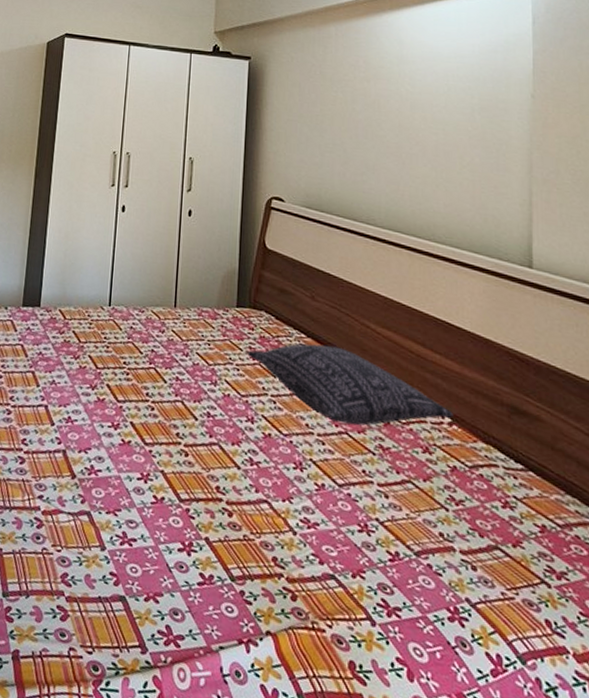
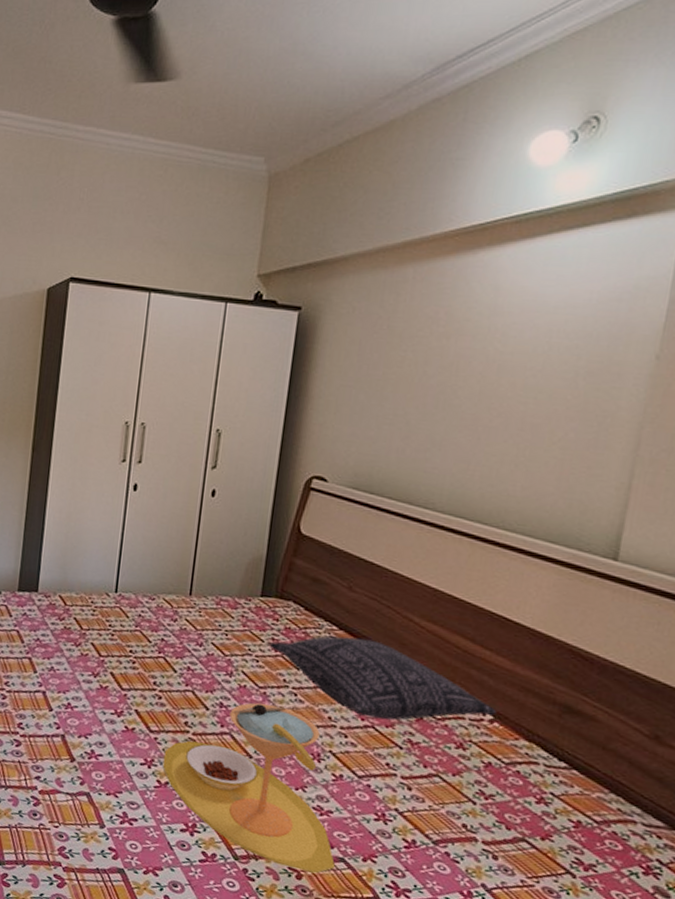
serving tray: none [158,411,328,594] -> present [162,702,336,874]

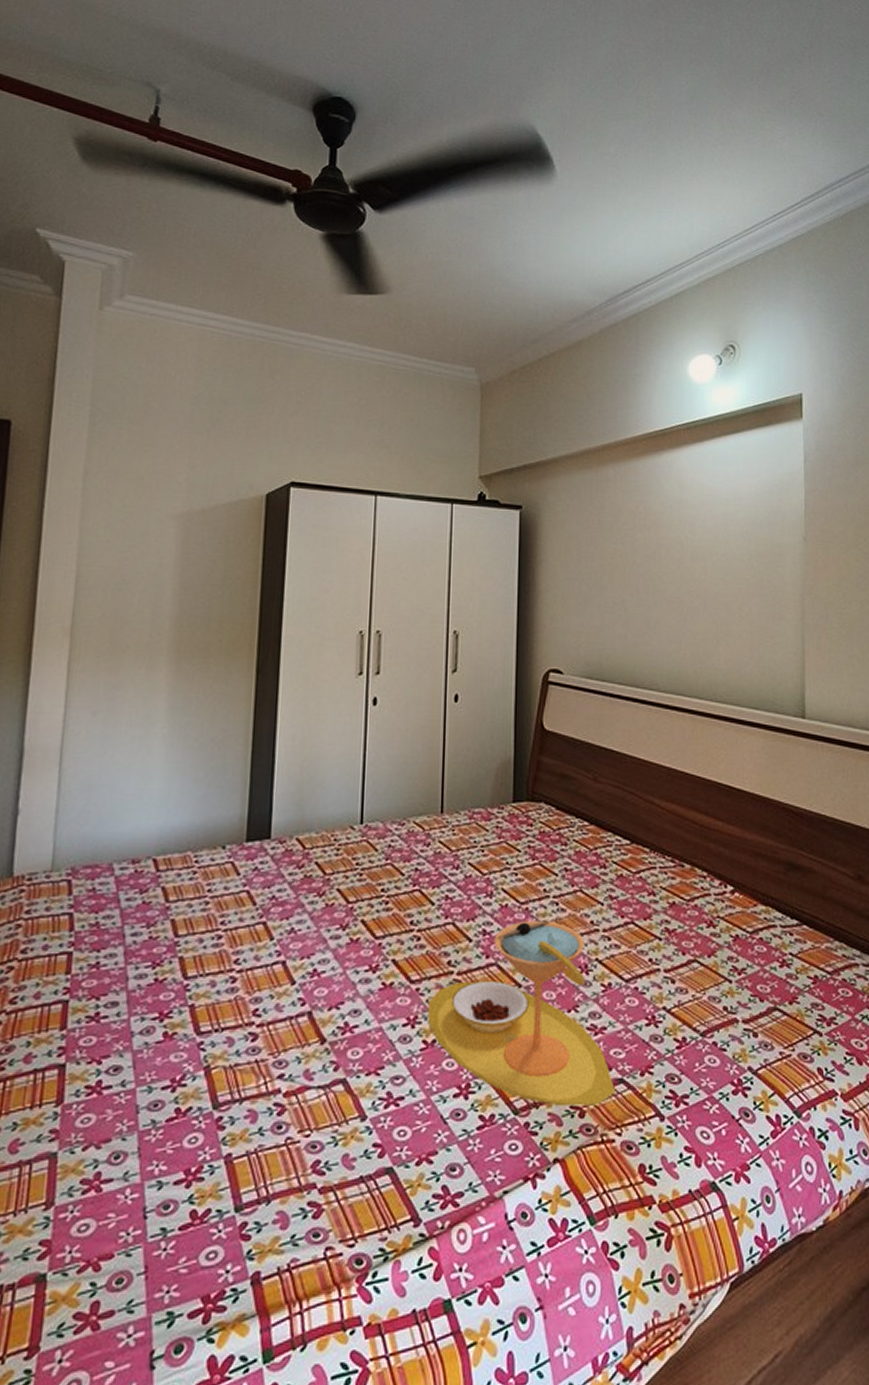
pillow: present [269,636,497,721] -> none [526,830,736,913]

